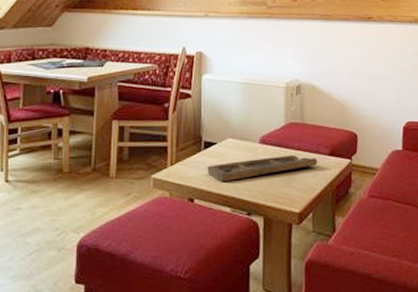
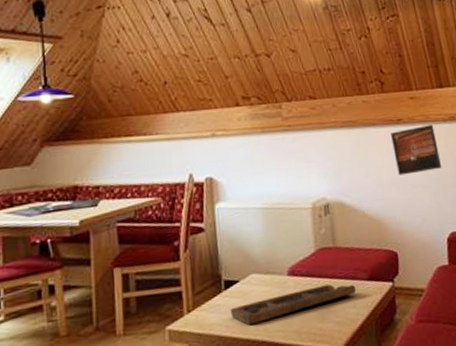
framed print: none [361,25,404,67] -> present [391,125,441,176]

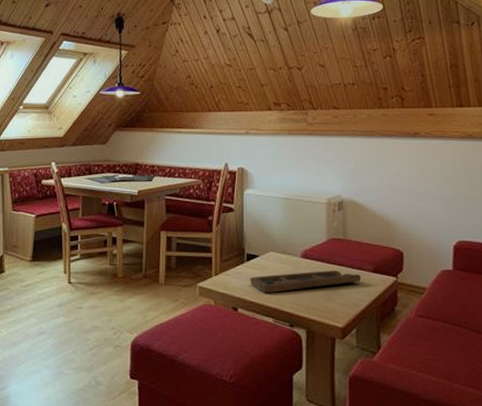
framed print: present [391,125,441,176] -> none [407,141,454,184]

